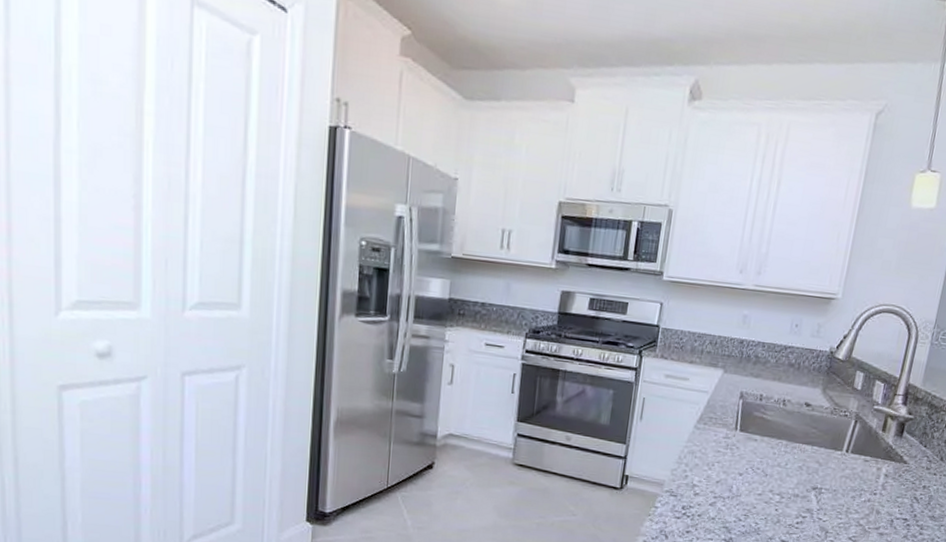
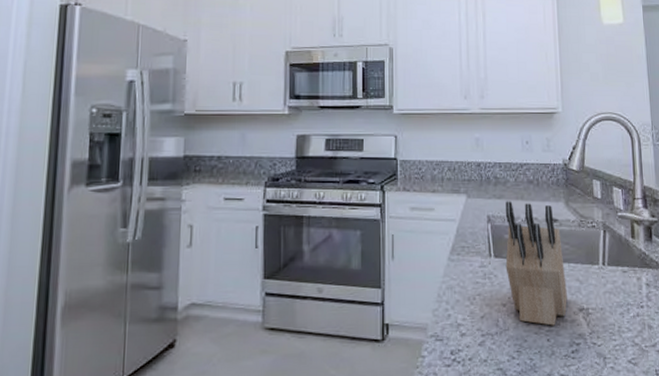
knife block: none [748,380,811,499] -> present [505,201,567,326]

